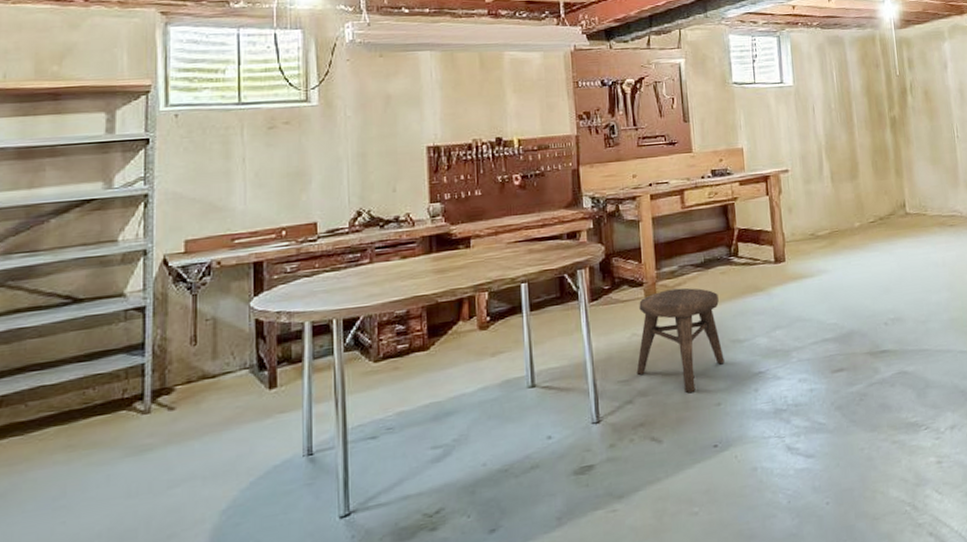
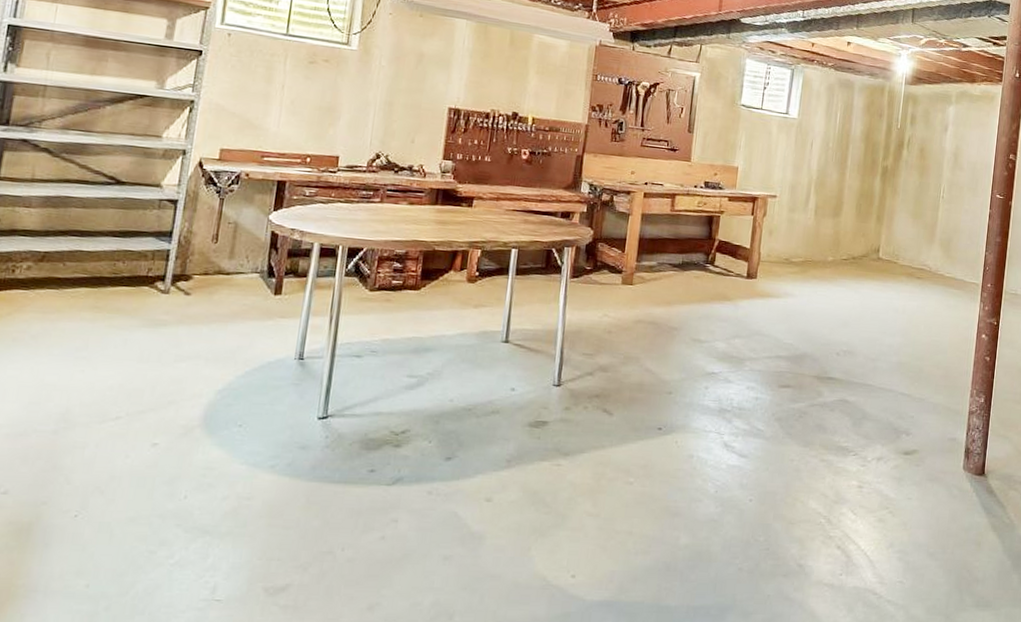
stool: present [636,287,725,394] -> none [601,281,689,378]

